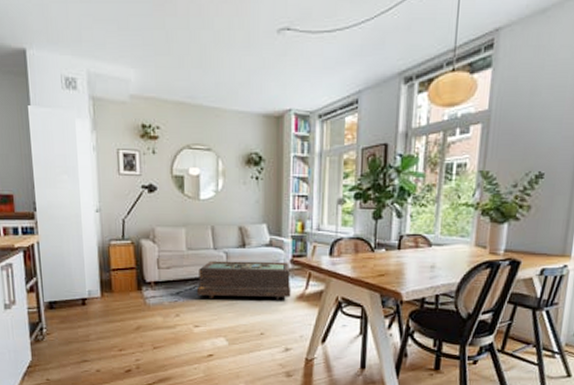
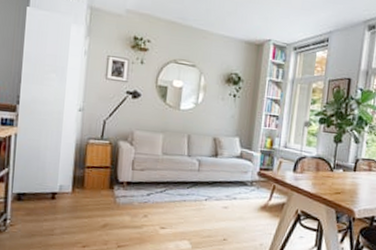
coffee table: present [196,260,291,300] -> none [166,166,257,208]

